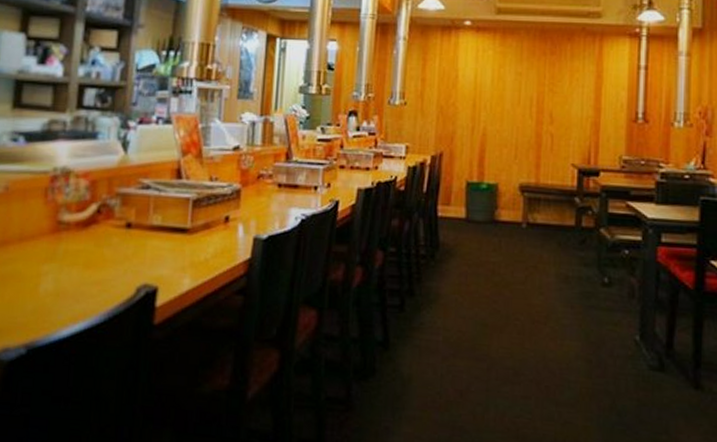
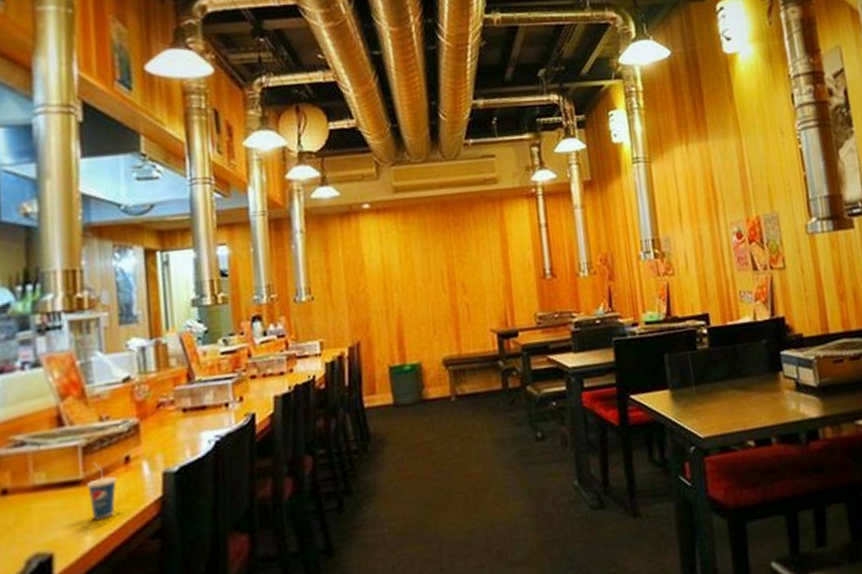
cup: none [192,215,217,267] -> present [87,462,118,520]

